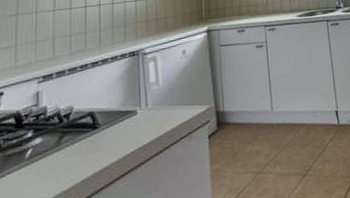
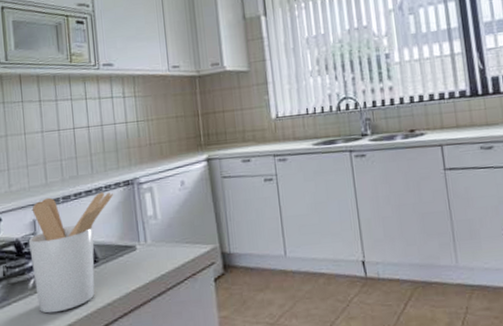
utensil holder: none [30,63,119,182] -> present [29,192,114,314]

